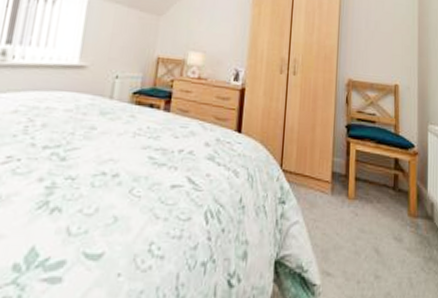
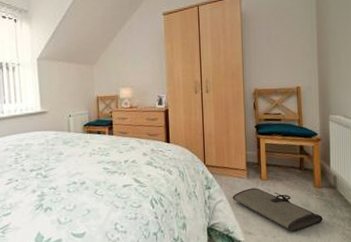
tool roll: none [312,208,418,277] -> present [233,187,323,232]

